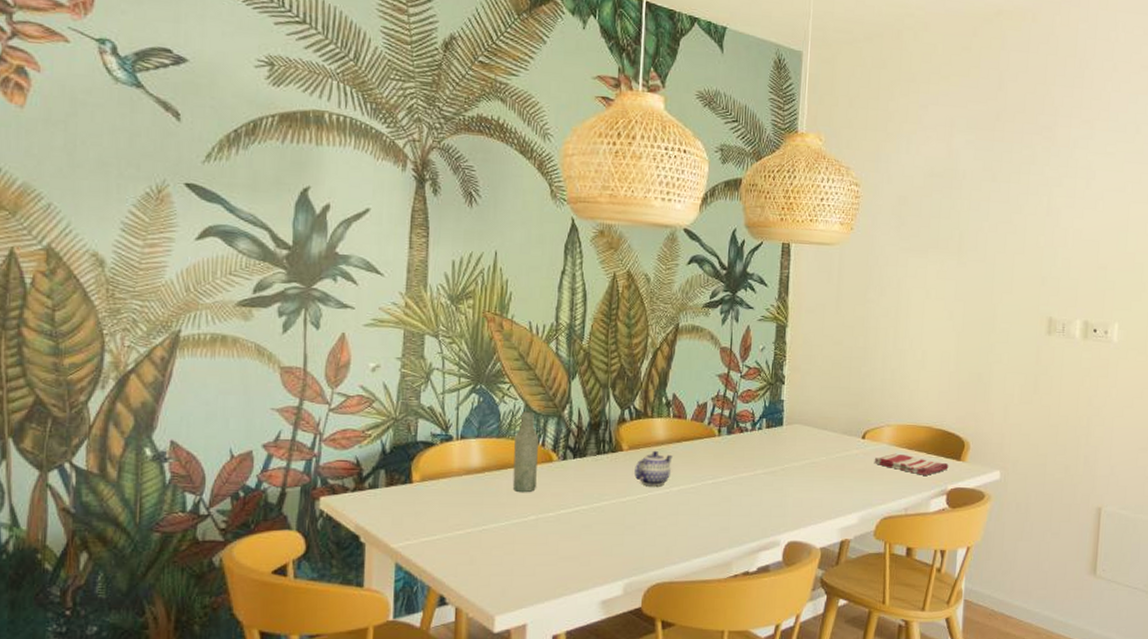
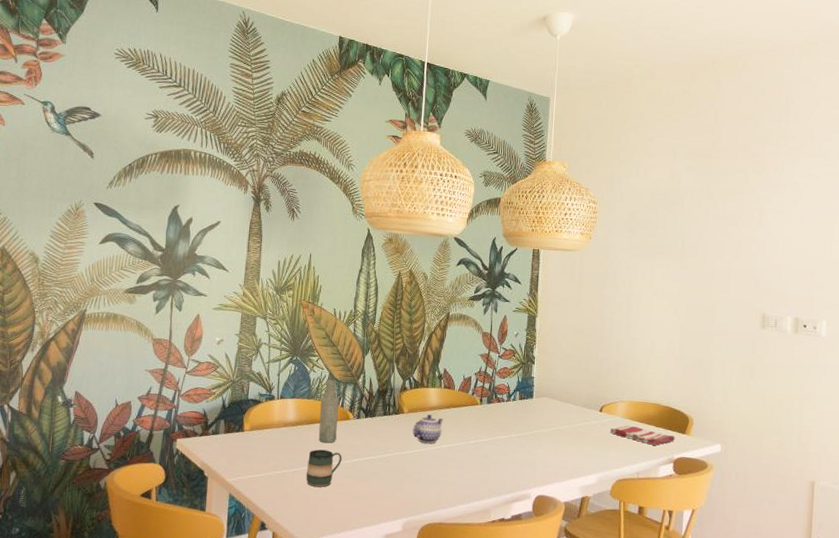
mug: none [497,501,544,547] -> present [306,449,342,487]

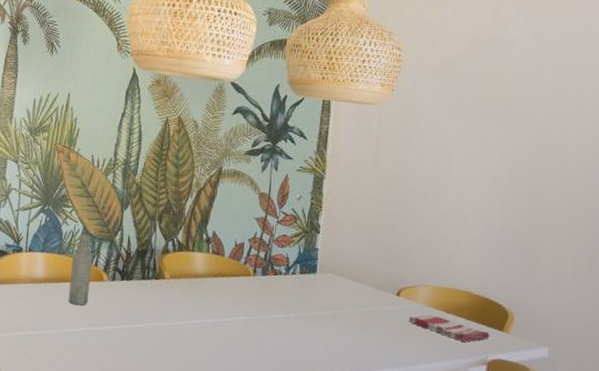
mug: present [306,449,342,487] -> none [52,311,94,355]
teapot: present [413,414,443,444] -> none [174,282,210,316]

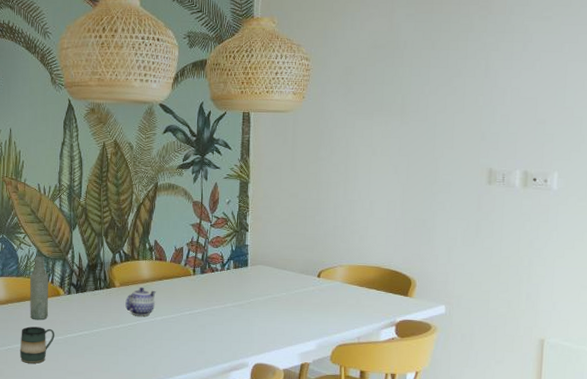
mug: none [52,311,94,355] -> present [19,326,55,363]
teapot: none [174,282,210,316] -> present [125,287,156,316]
dish towel: present [408,314,490,342] -> none [329,290,397,309]

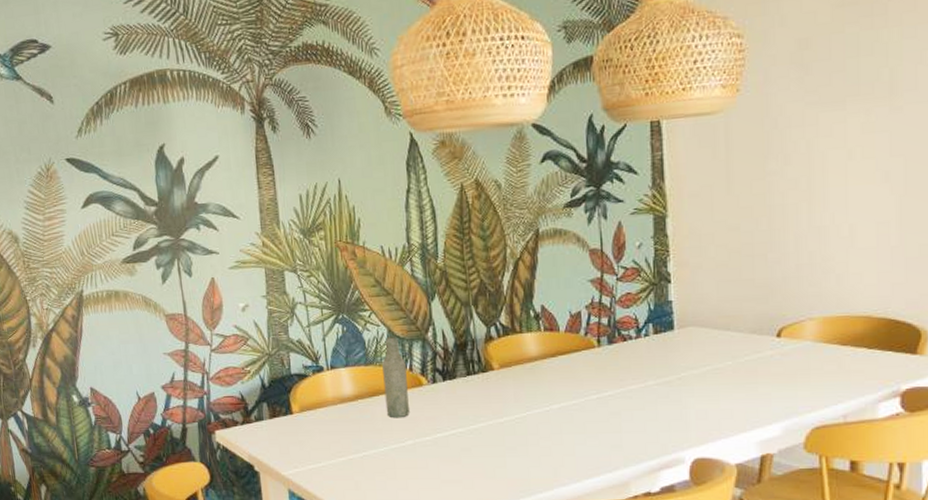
mug: present [19,326,55,363] -> none [377,426,421,472]
teapot: present [125,287,156,316] -> none [509,367,549,405]

